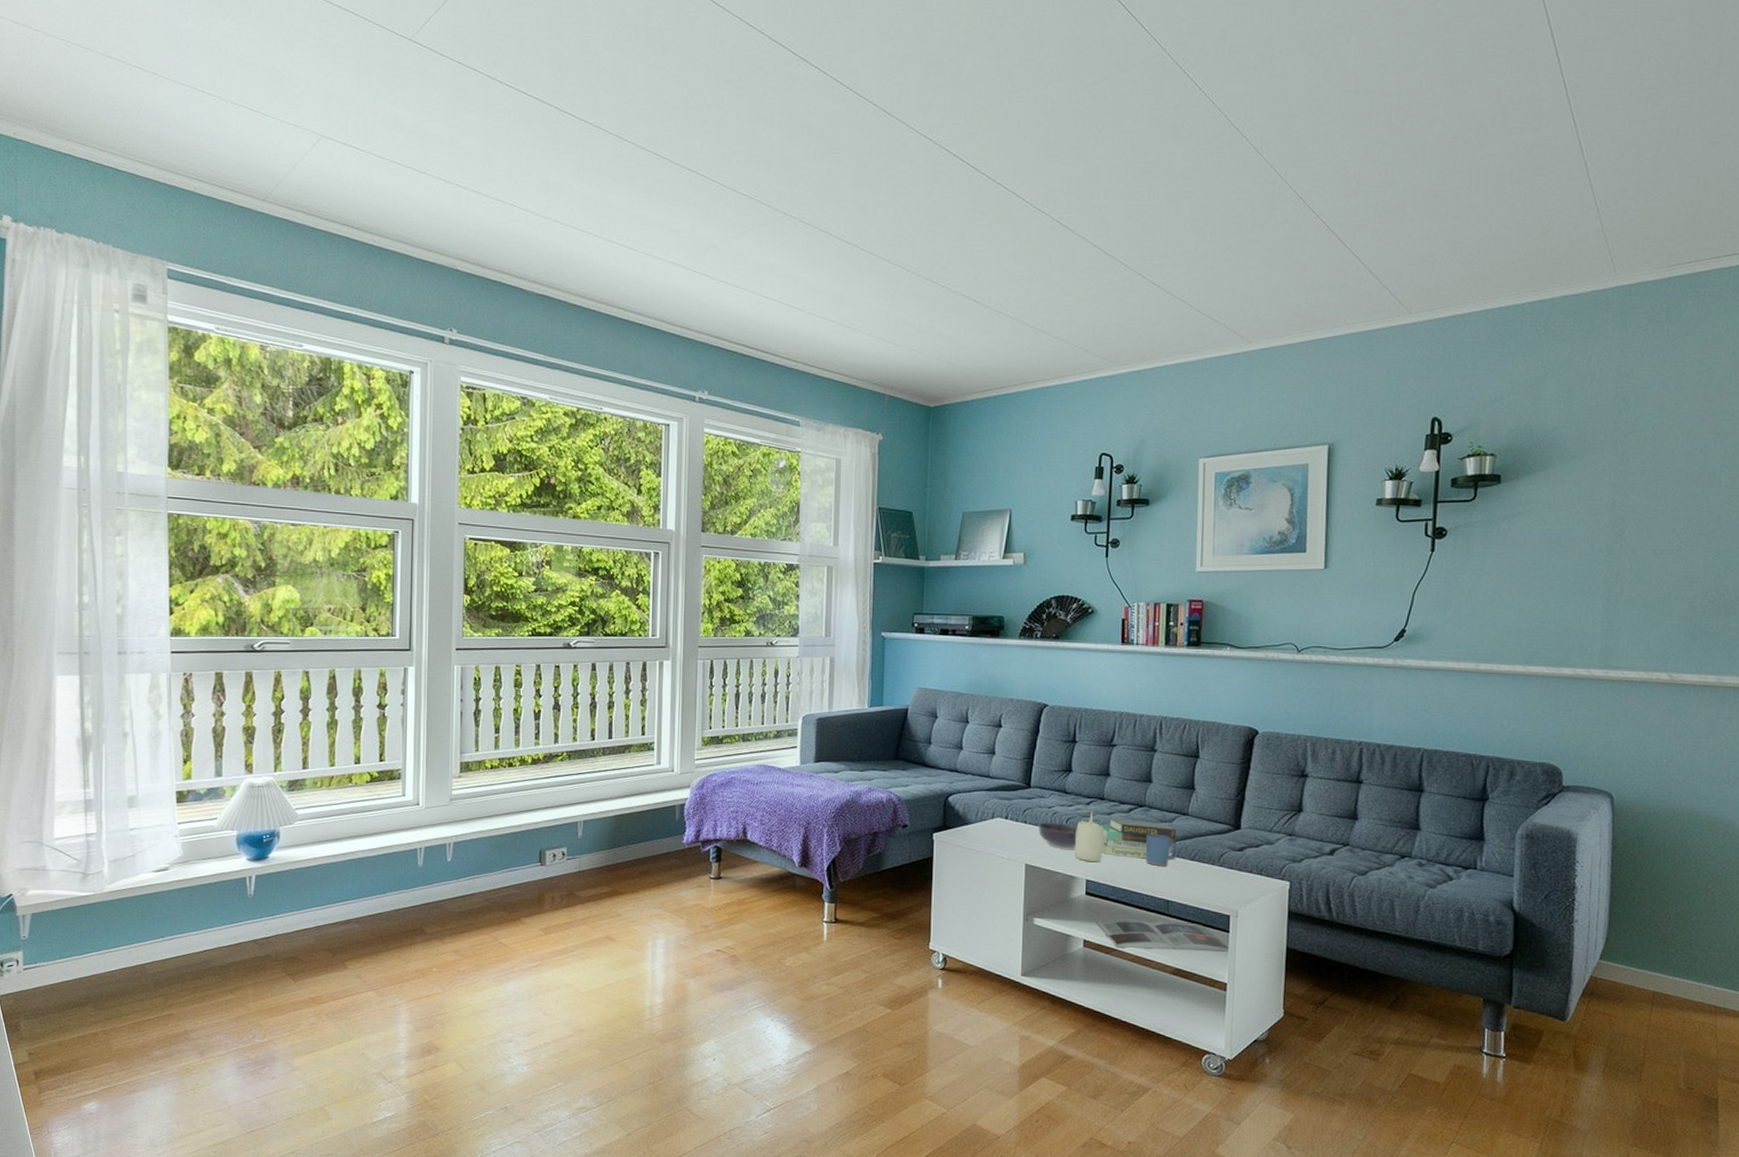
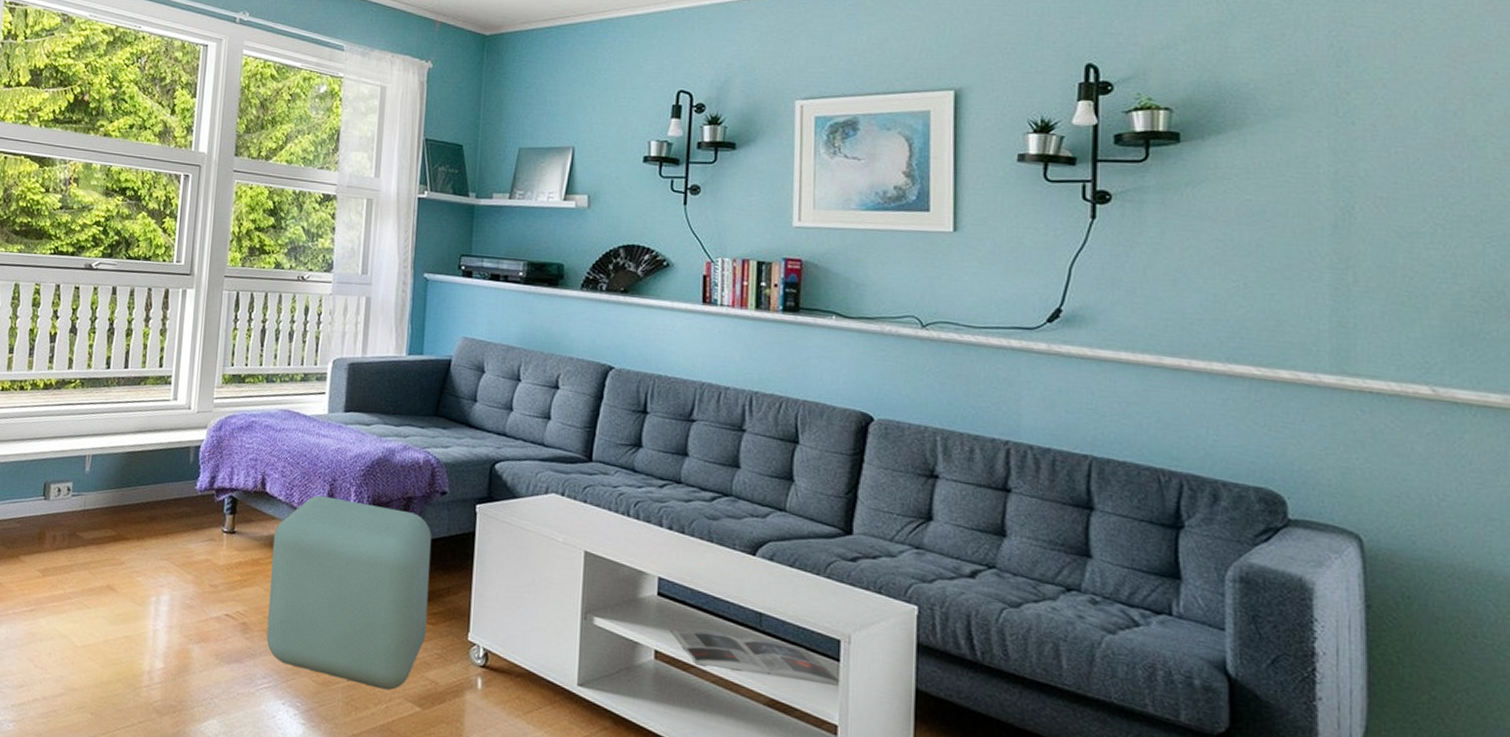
cube: none [754,838,896,998] -> present [266,495,432,691]
bowl: present [1038,822,1077,849] -> none [600,503,648,540]
candle: present [1074,810,1105,863] -> none [643,495,681,558]
books: present [1095,817,1177,862] -> none [670,505,772,566]
mug: present [1146,834,1179,866] -> none [732,529,774,571]

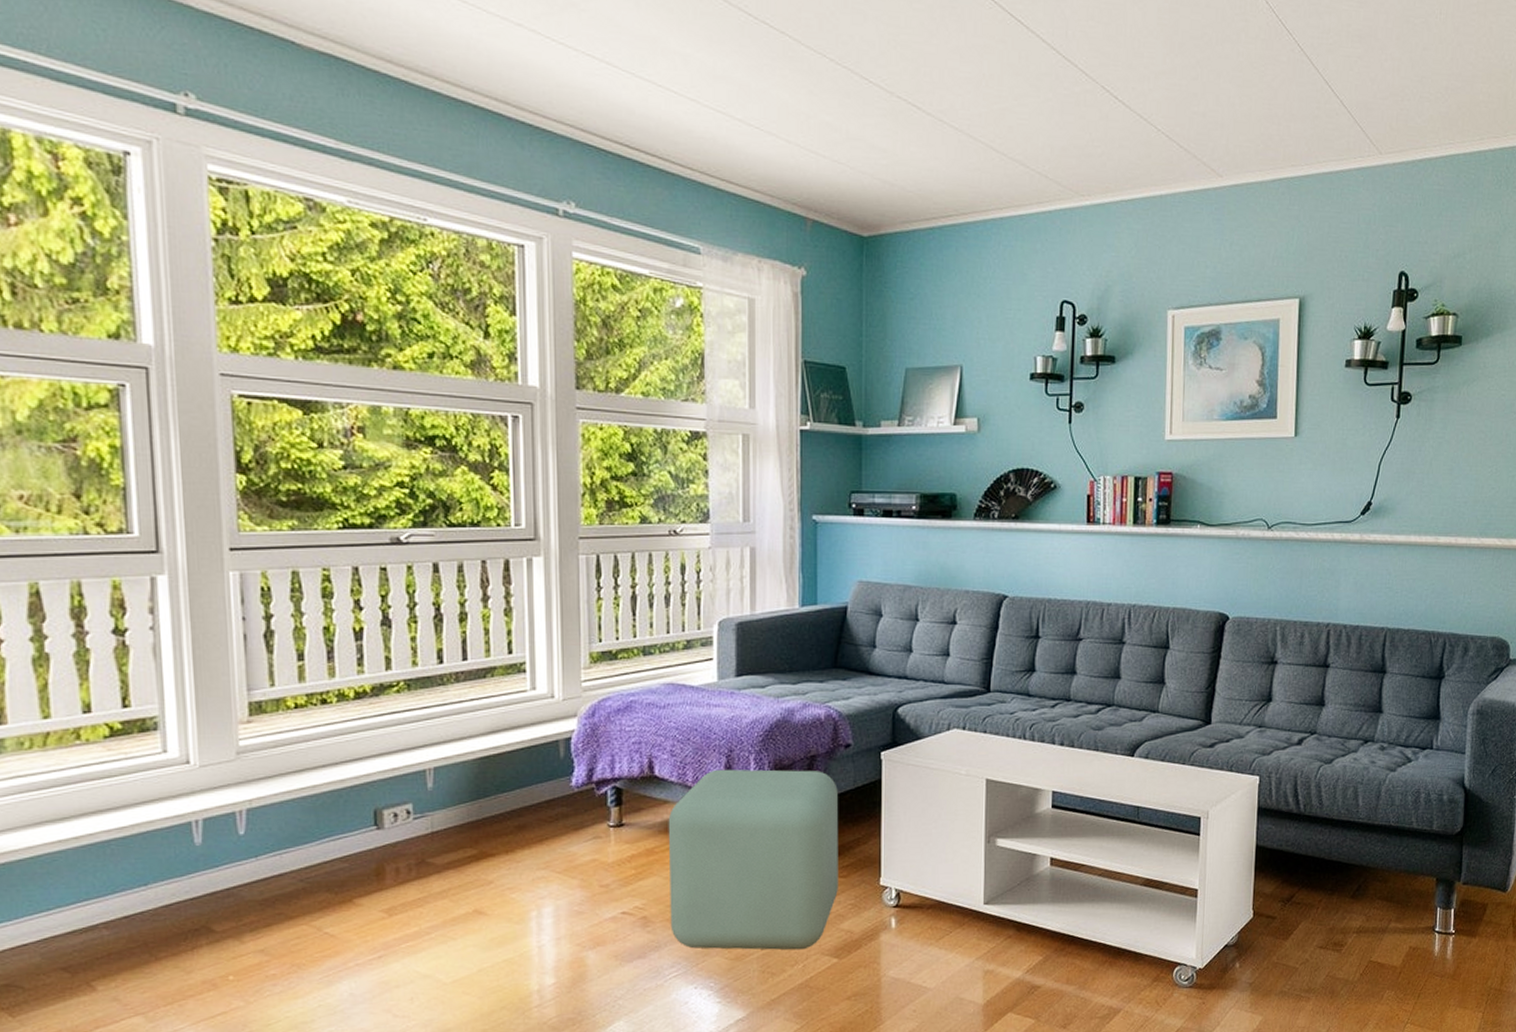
magazine: present [669,628,840,686] -> none [1062,827,1200,863]

